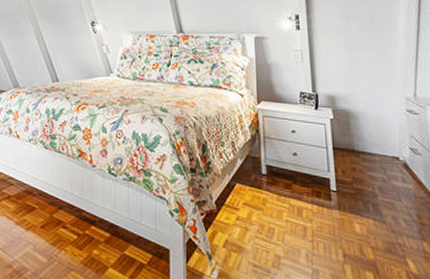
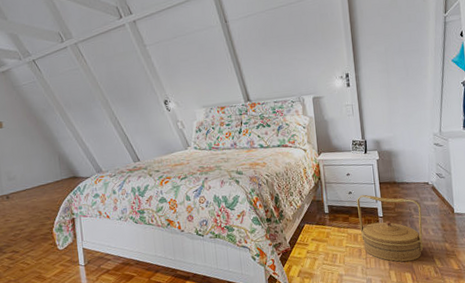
basket: none [303,159,391,257] -> present [357,194,423,262]

